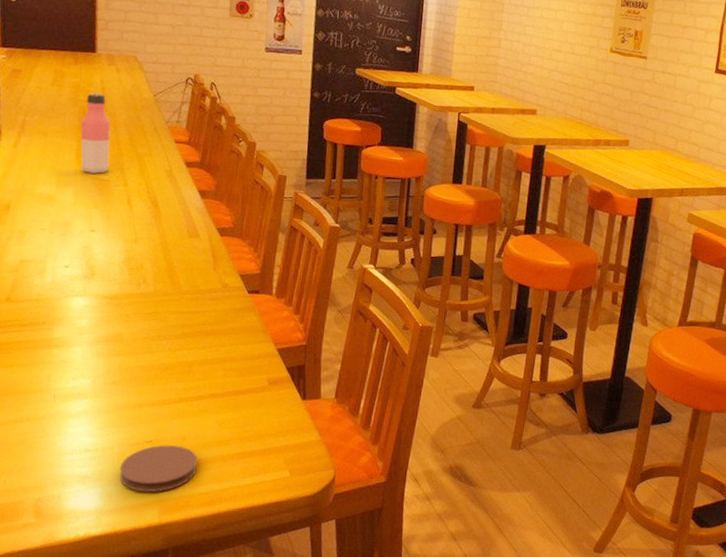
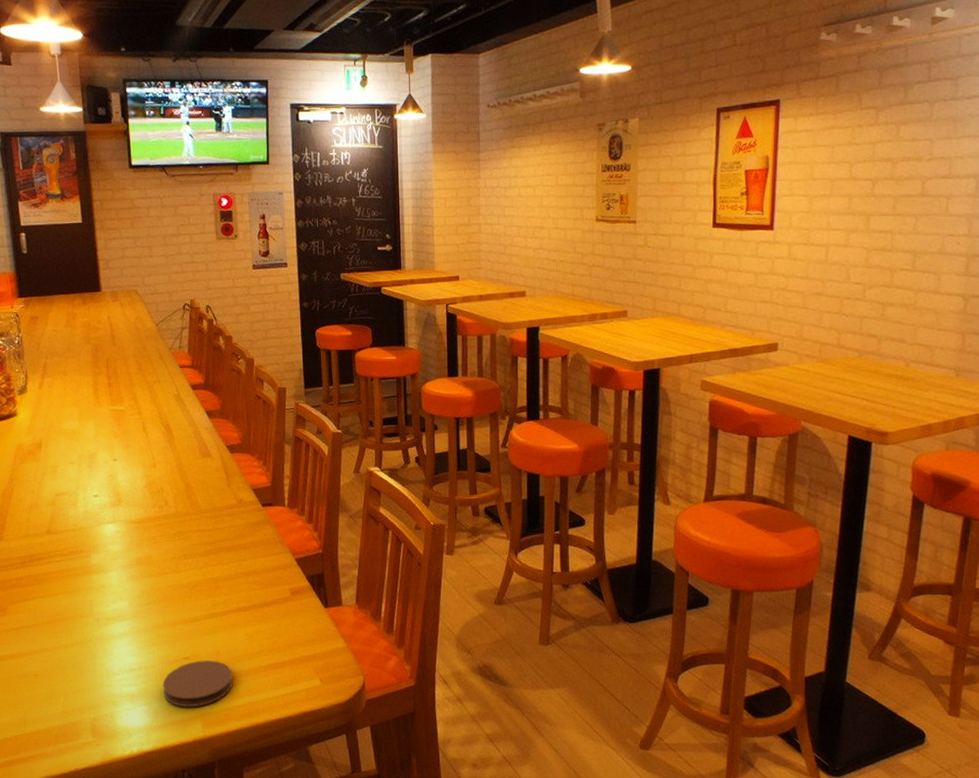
water bottle: present [80,93,111,174] -> none [95,330,124,406]

